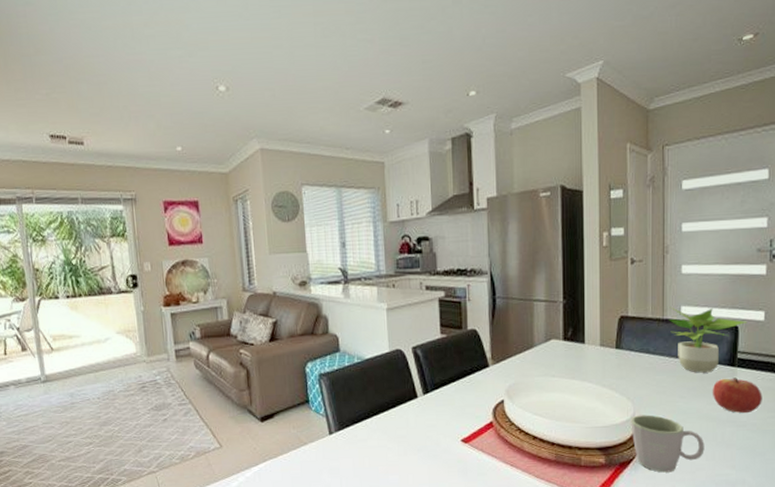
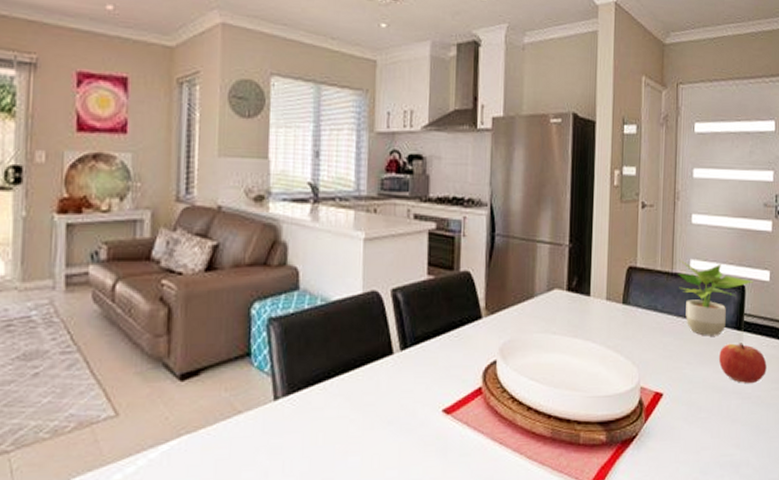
mug: present [631,414,705,473] -> none [635,383,710,453]

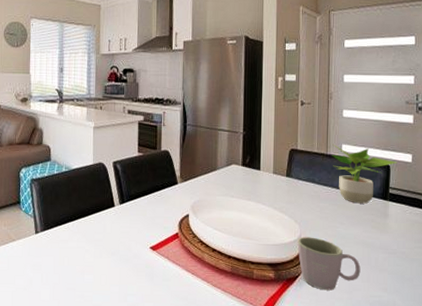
mug: none [635,383,710,453] -> present [297,237,361,291]
apple: present [719,343,767,383] -> none [368,209,410,242]

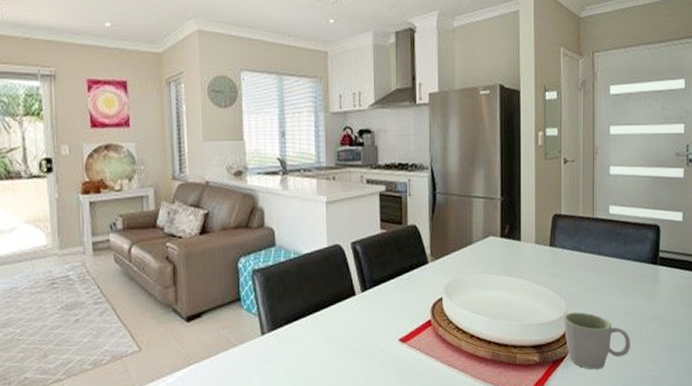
potted plant: present [332,144,398,204] -> none [599,206,668,271]

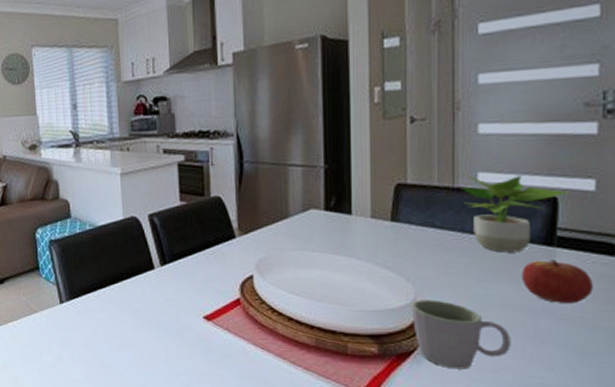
potted plant: none [599,206,668,271] -> present [461,173,571,253]
apple: none [638,275,681,310] -> present [522,260,593,303]

